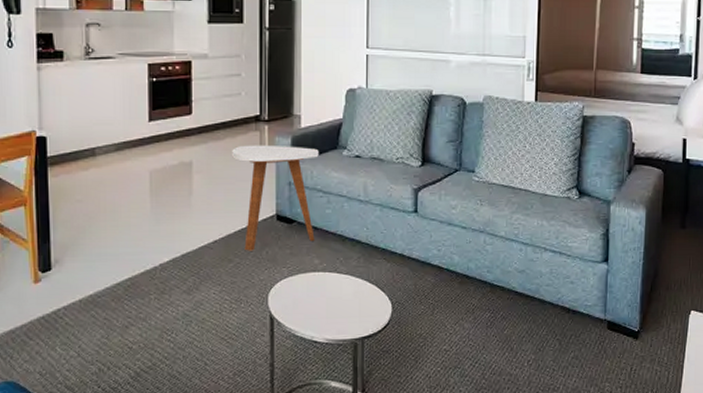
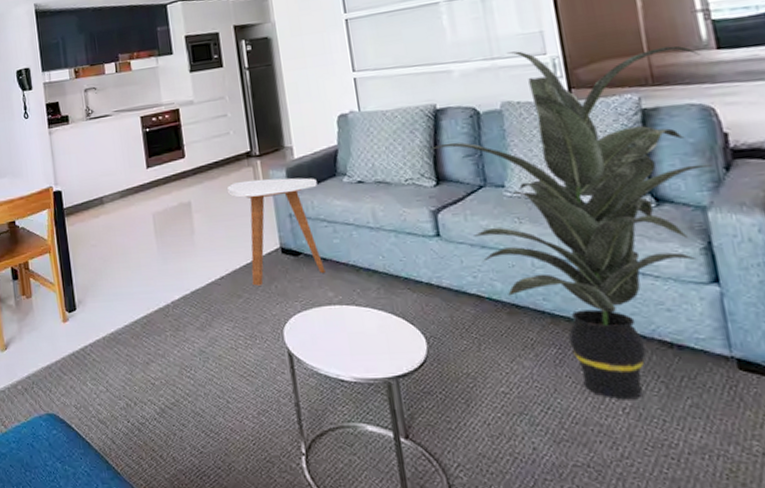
indoor plant: none [421,51,630,353] -> present [429,45,712,399]

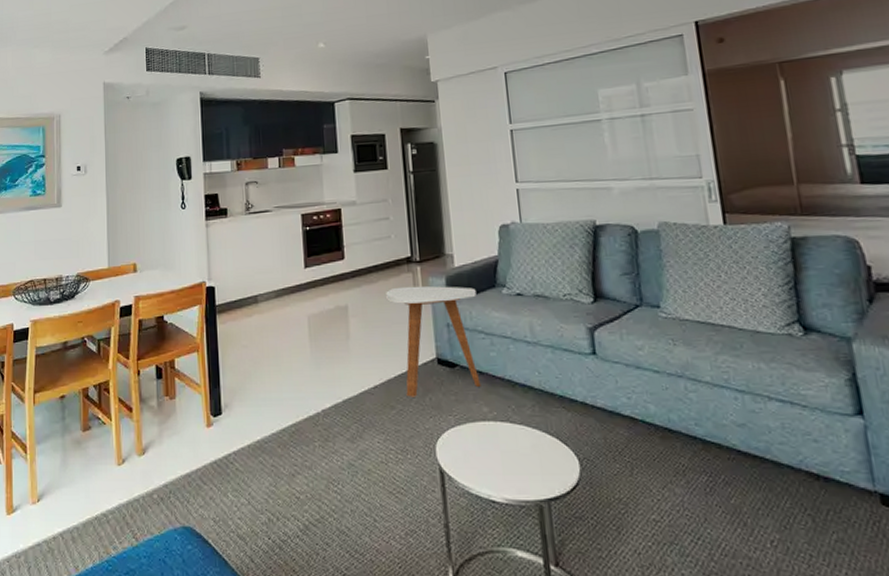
indoor plant: present [429,45,712,399] -> none [588,173,857,531]

